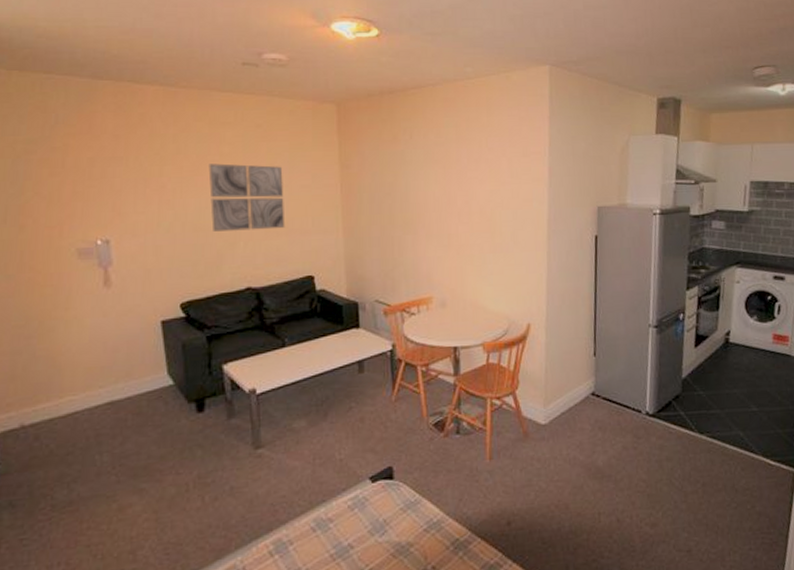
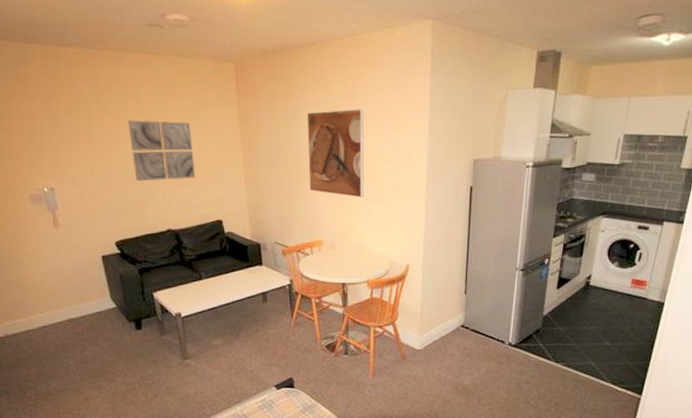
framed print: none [415,153,479,249] -> present [306,109,364,198]

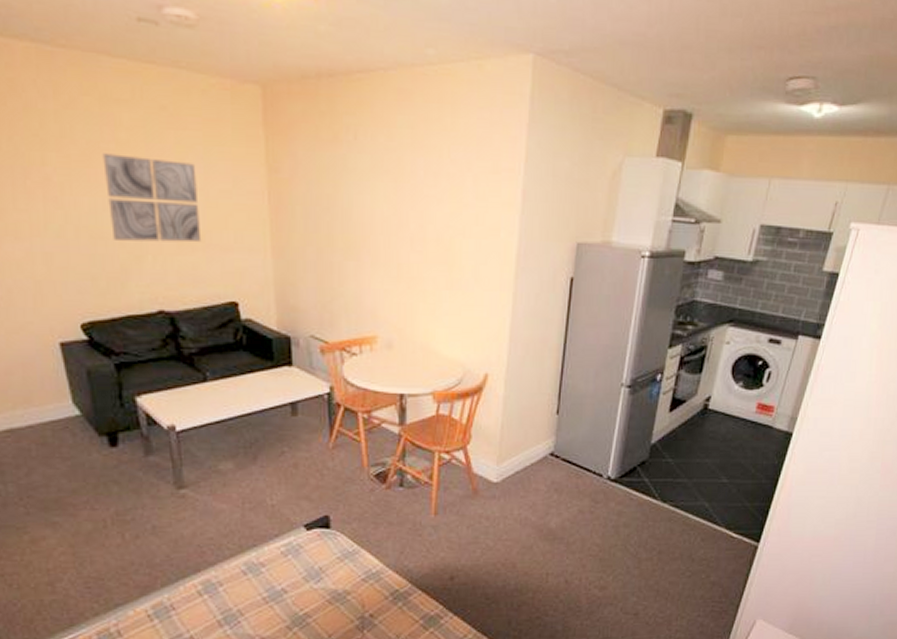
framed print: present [306,109,364,198] -> none [360,163,439,283]

